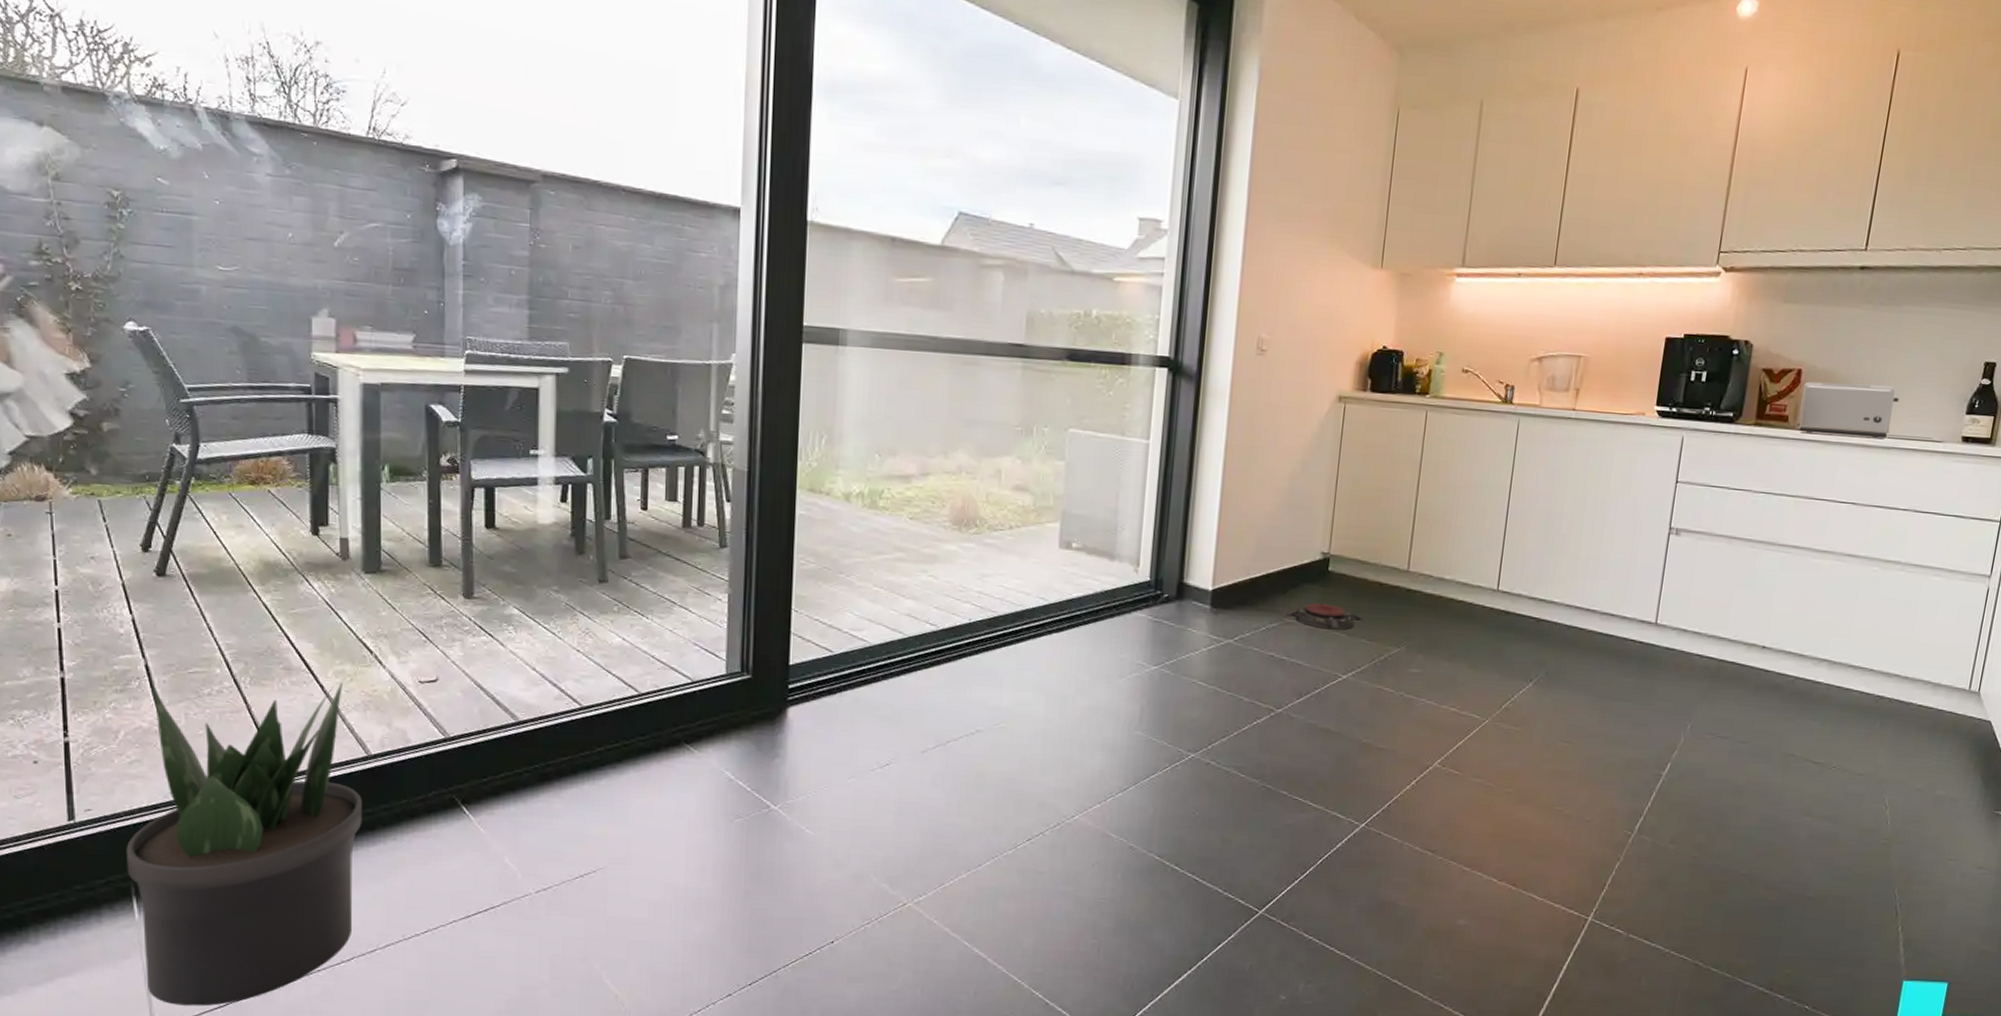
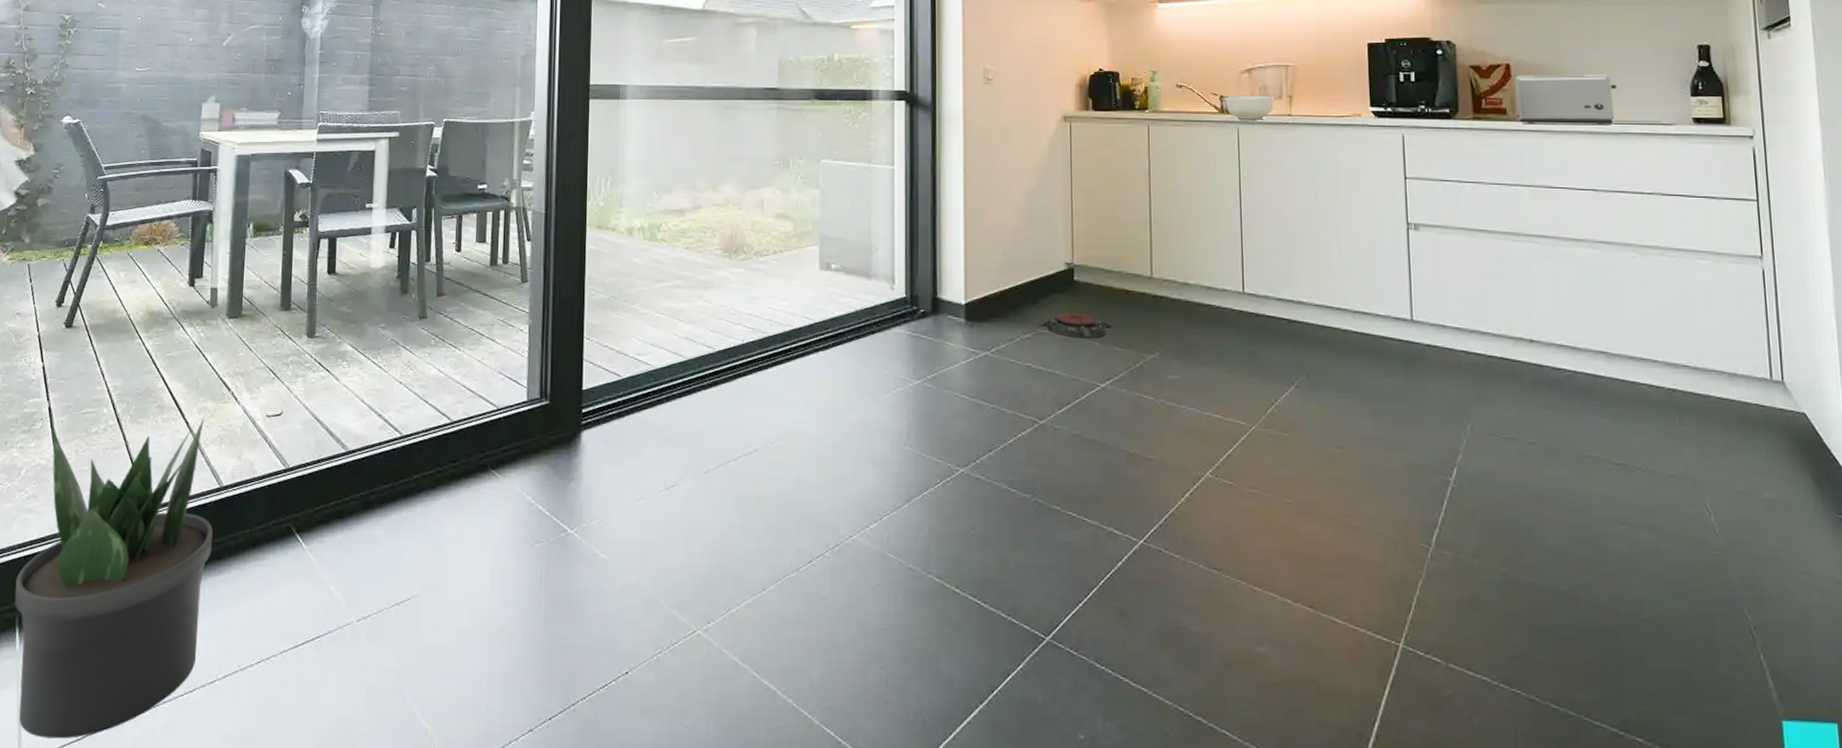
bowl: none [1510,384,1562,413] -> present [1224,95,1275,120]

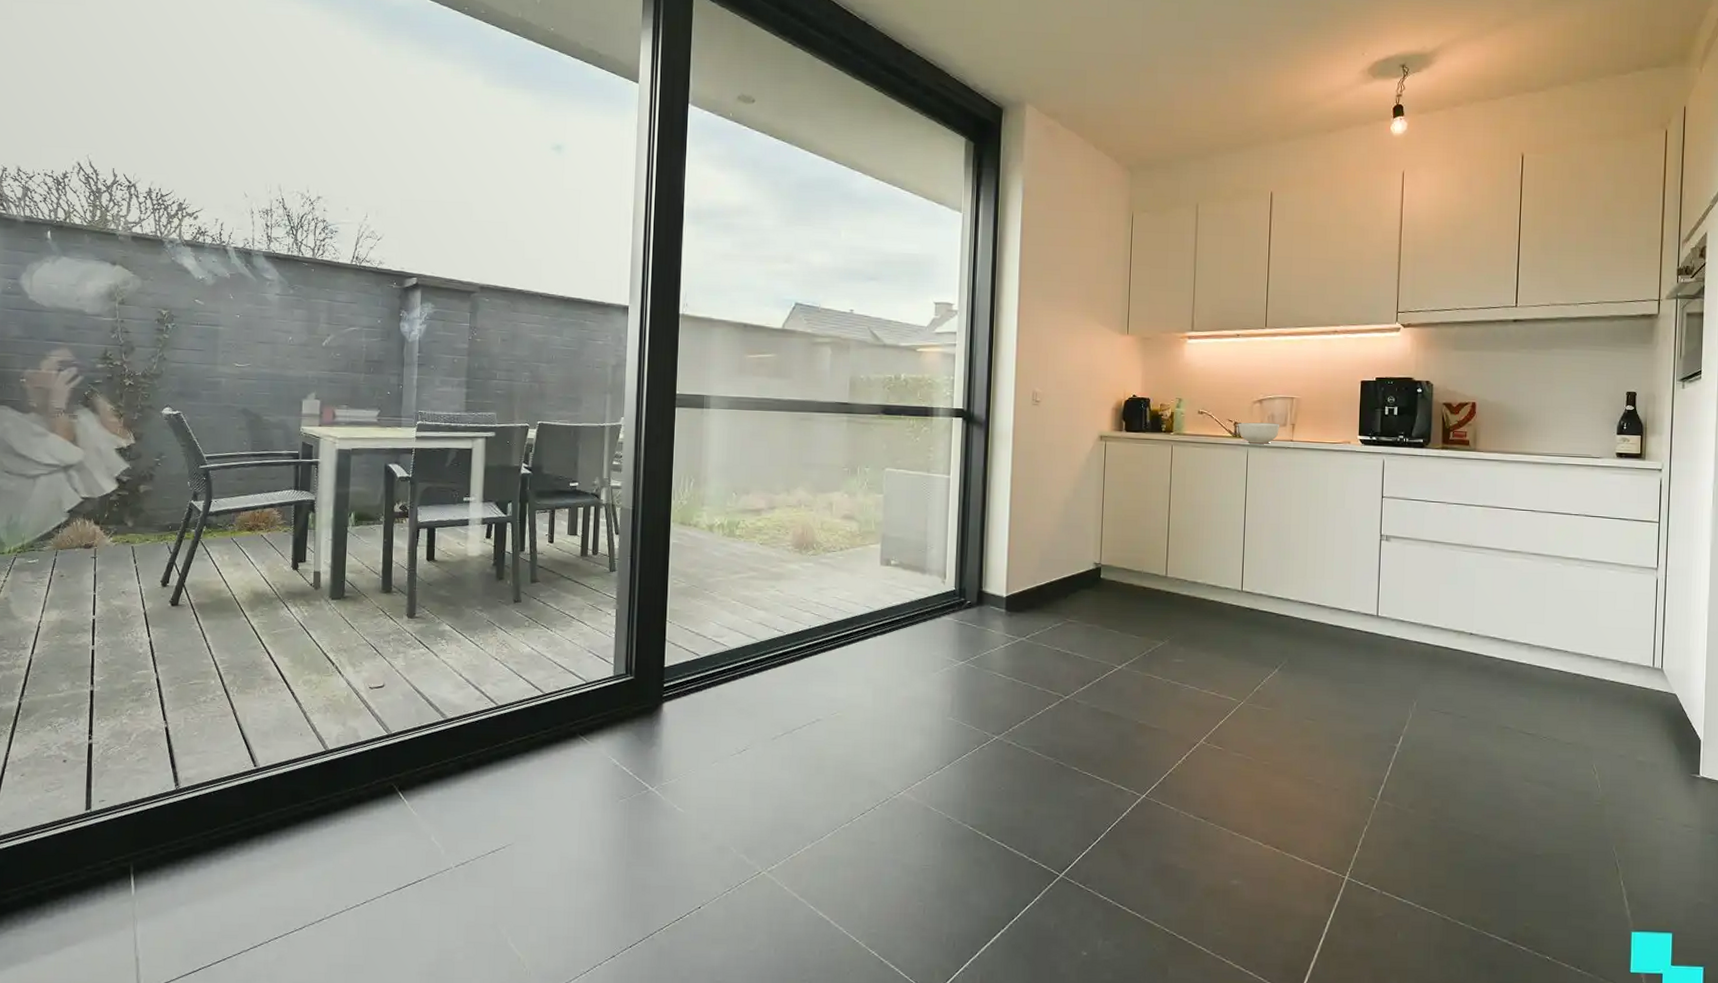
planter: present [14,418,213,739] -> none [128,689,319,971]
robot vacuum: present [1038,312,1114,339] -> none [1068,605,1132,628]
toaster: present [1515,74,1617,126] -> none [1477,412,1560,457]

